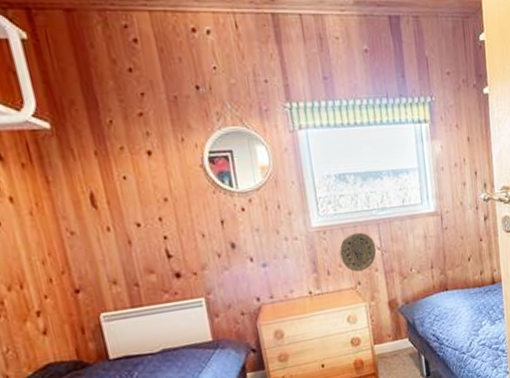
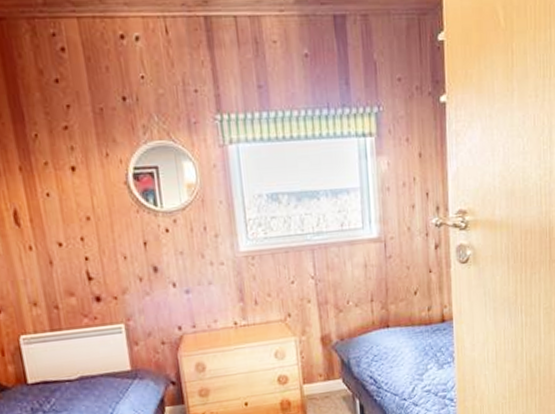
decorative plate: present [339,232,377,272] -> none [269,258,310,303]

